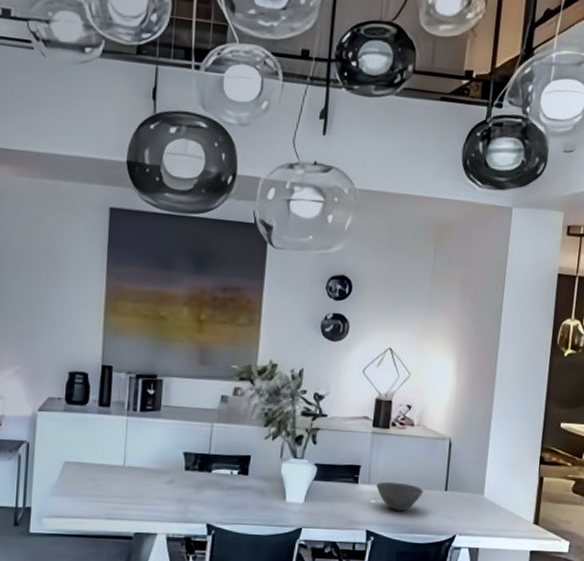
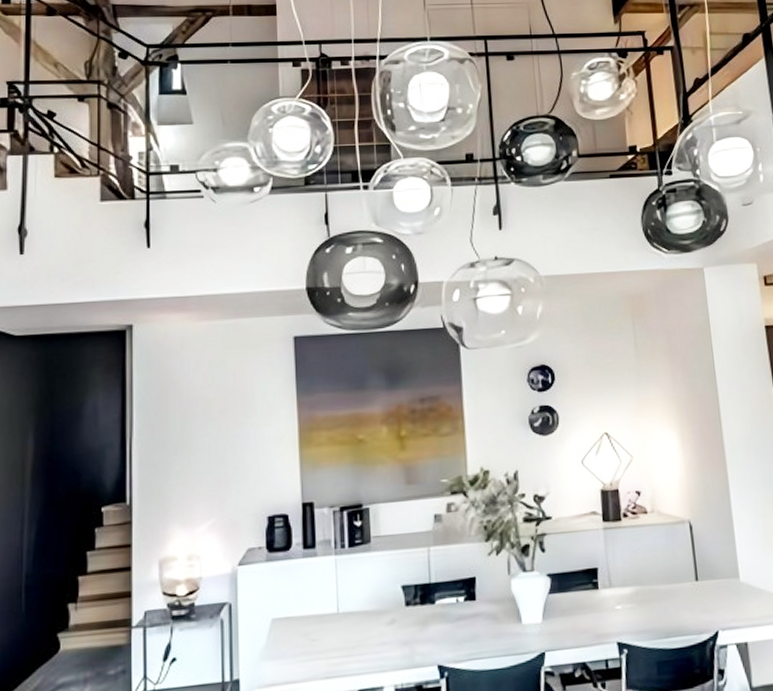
bowl: present [376,481,424,512] -> none [619,580,673,614]

